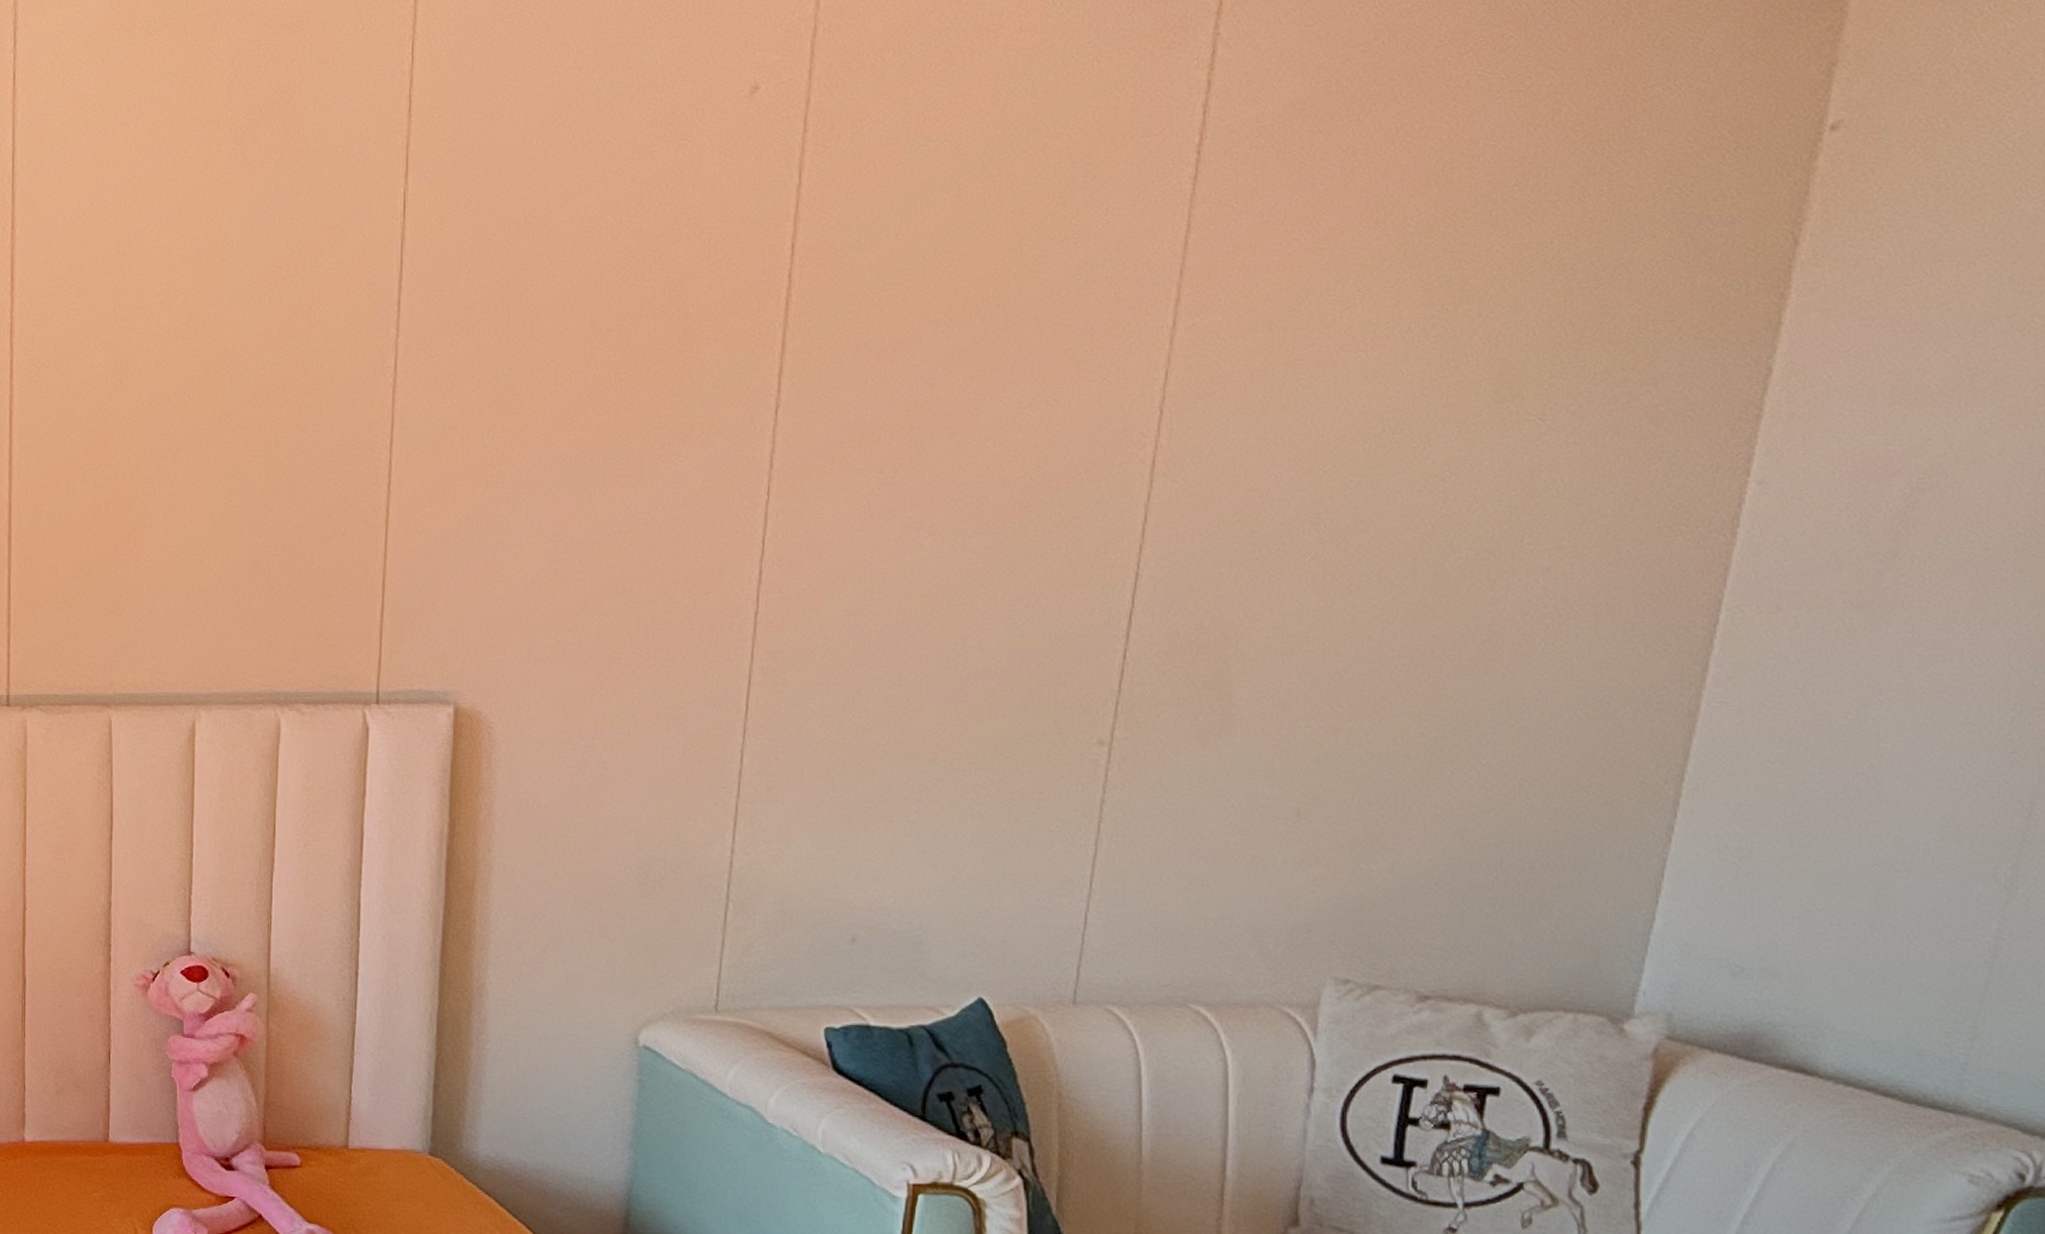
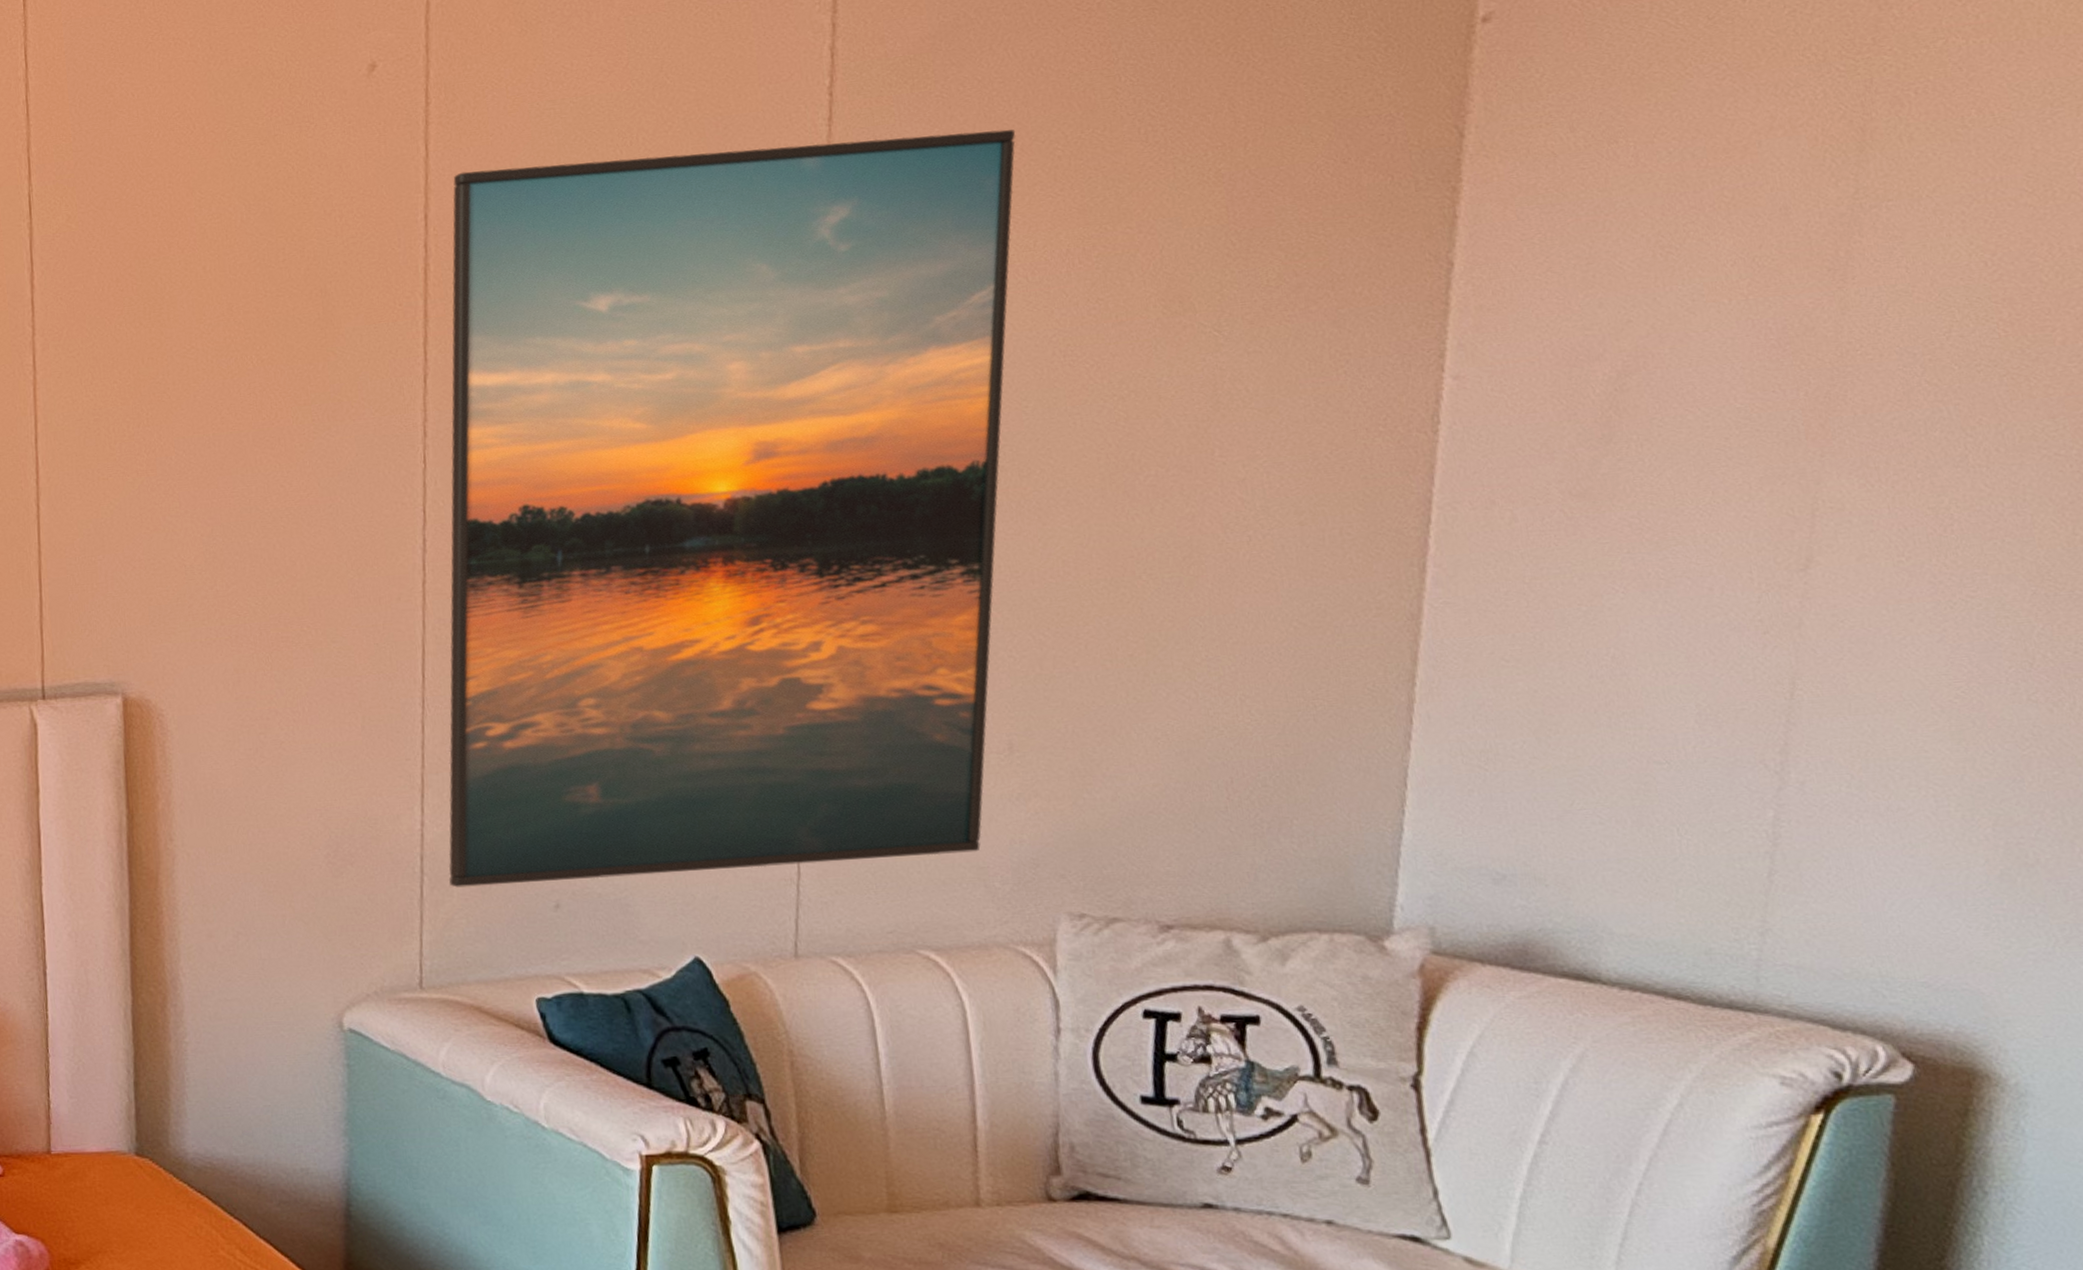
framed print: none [752,201,1373,916] -> present [448,129,1016,888]

